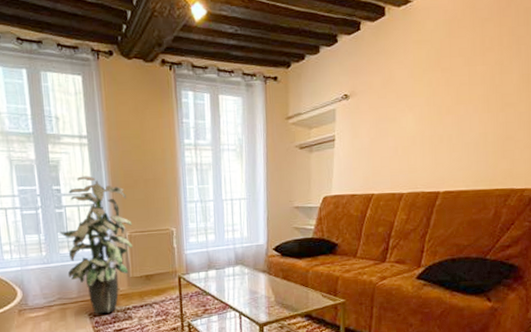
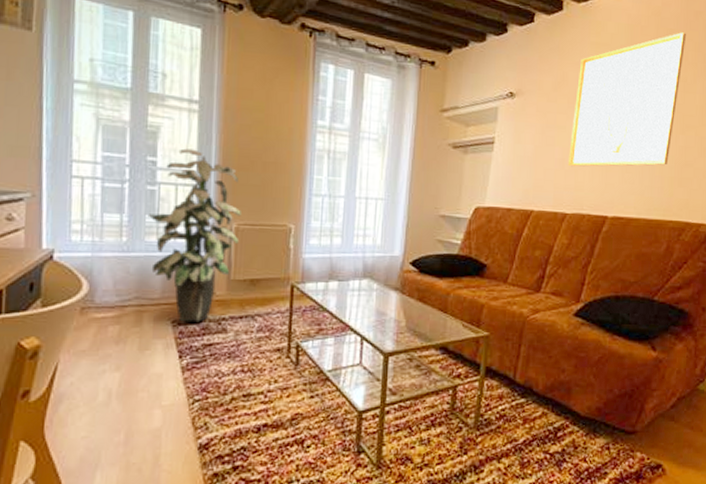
wall art: none [400,20,500,153] -> present [567,32,687,167]

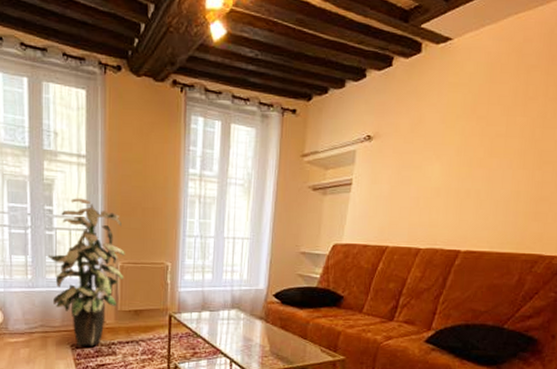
wall art: present [567,32,687,167] -> none [422,68,548,205]

